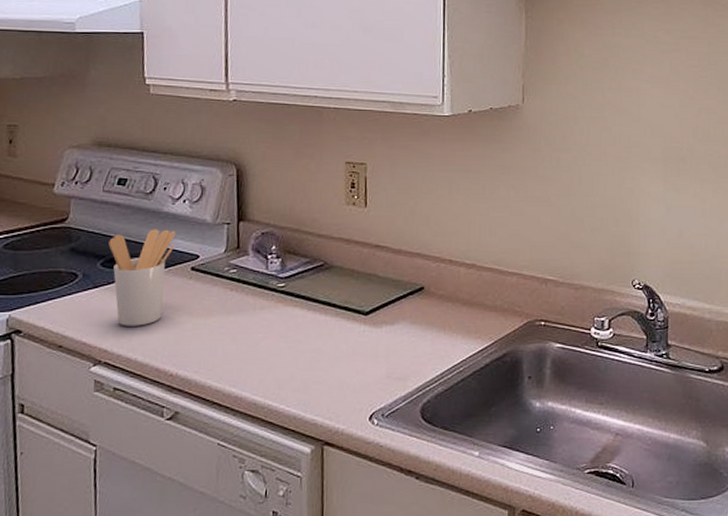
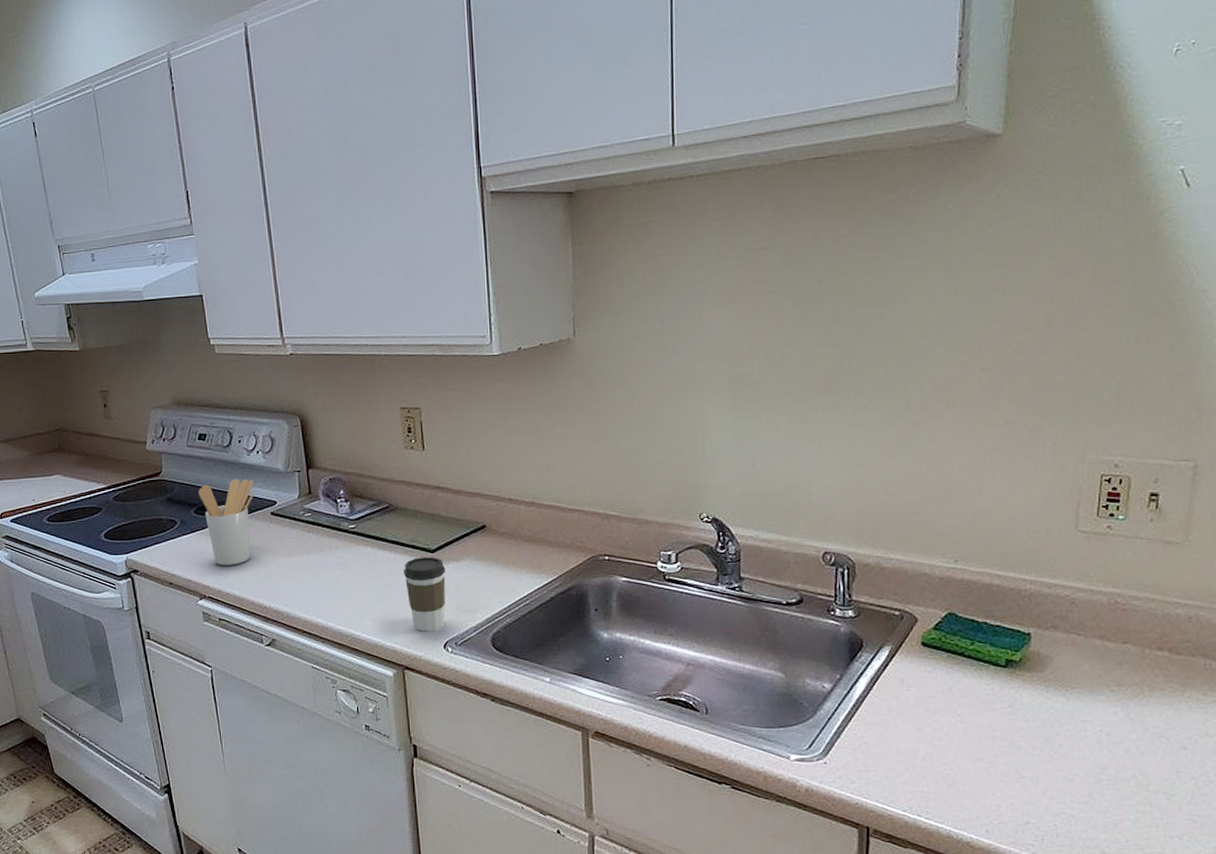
coffee cup: none [333,319,378,402] -> present [404,556,446,632]

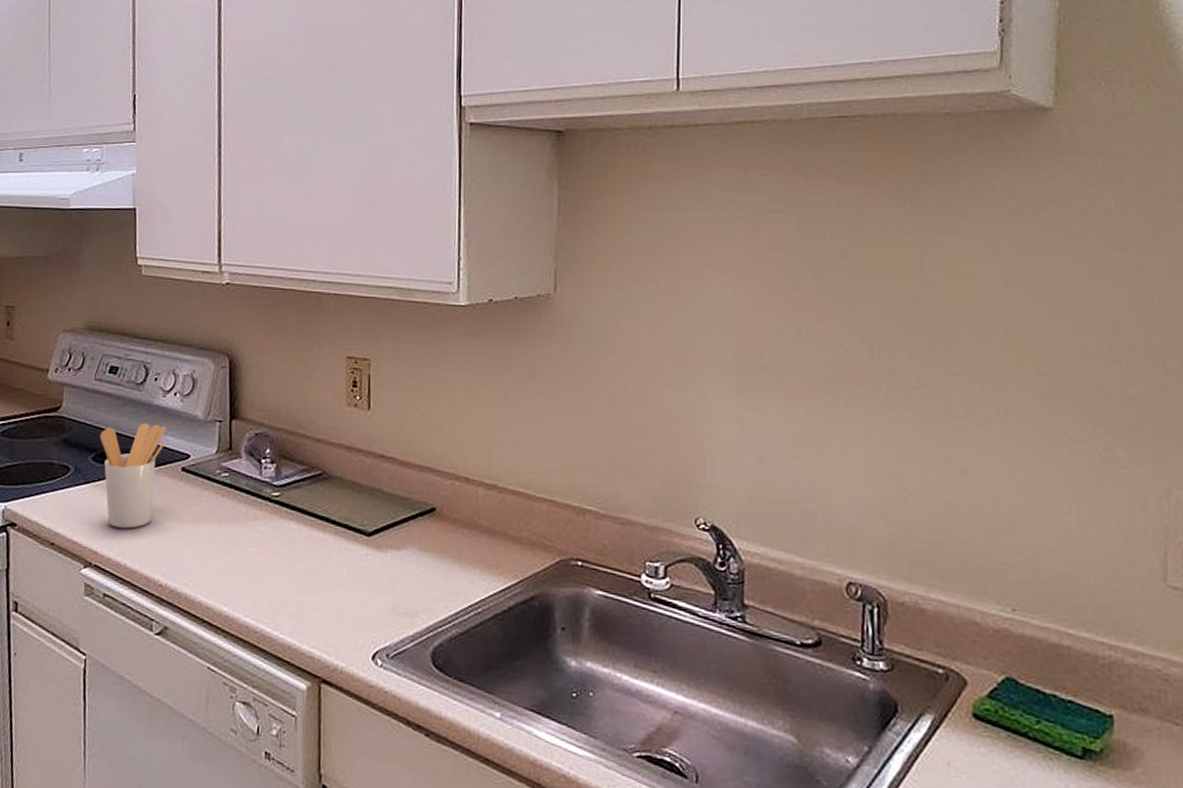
coffee cup: present [404,556,446,632] -> none [332,539,383,637]

